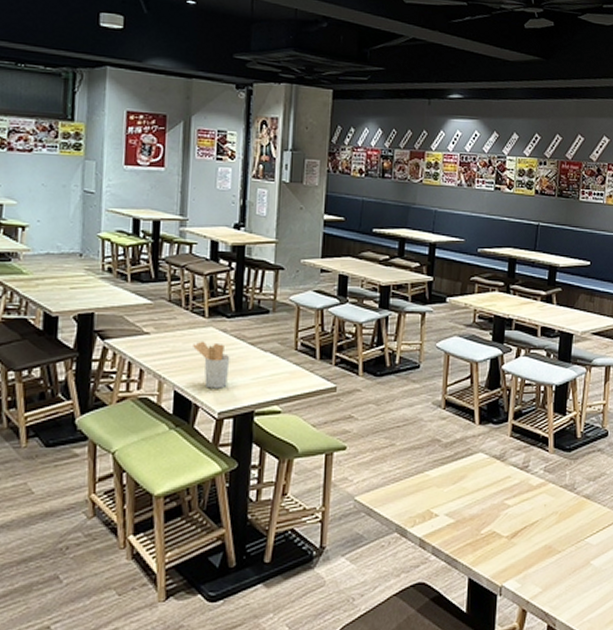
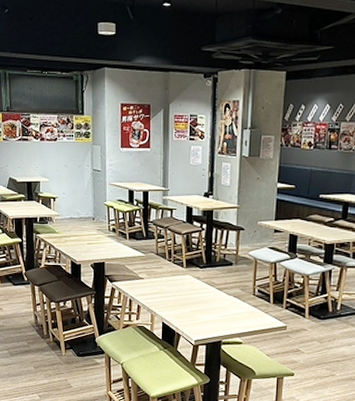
utensil holder: present [193,341,230,389] -> none [175,285,203,323]

